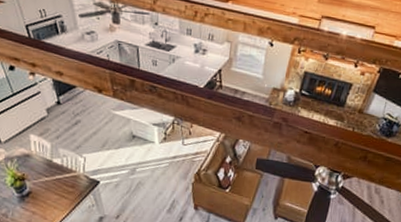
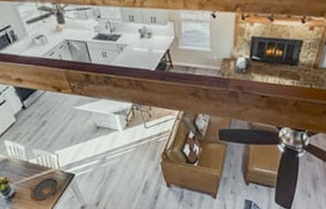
decorative bowl: none [49,181,80,204] -> present [31,177,59,200]

